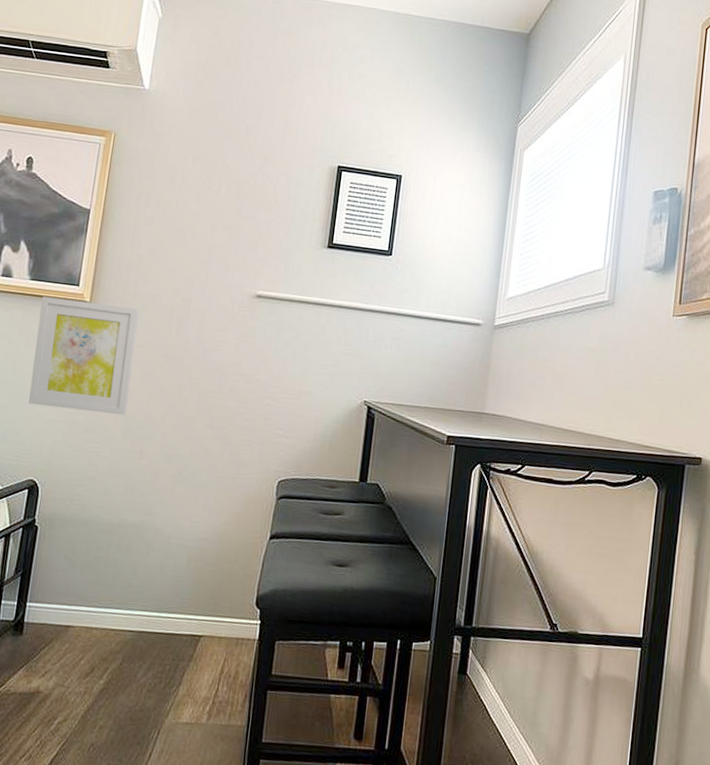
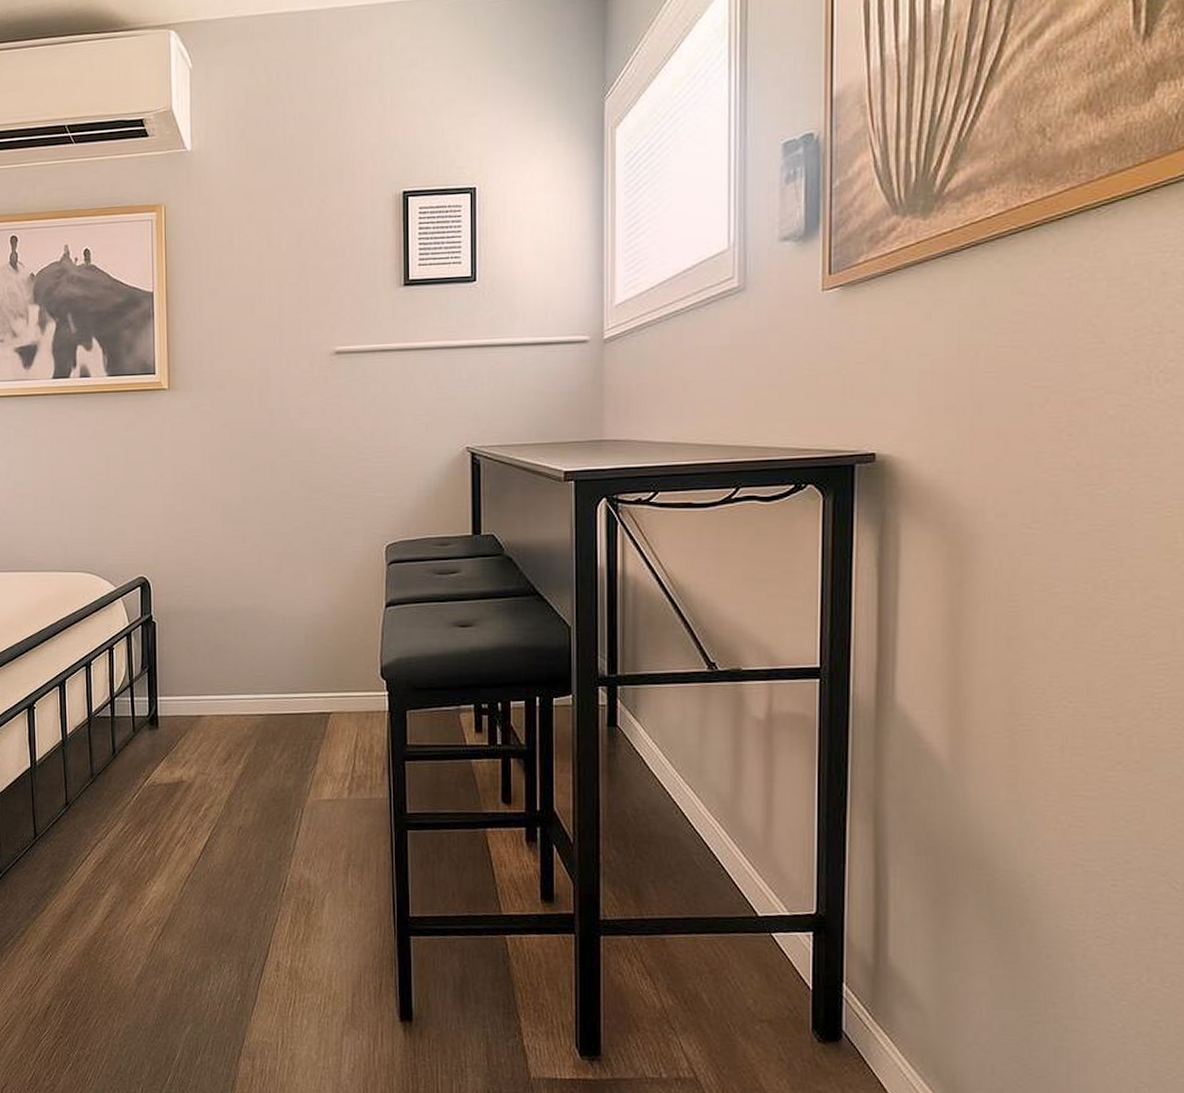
wall art: present [28,296,140,416] -> none [122,387,221,502]

